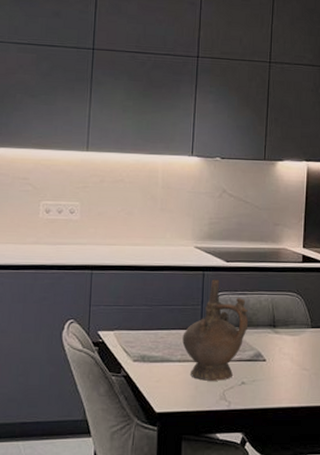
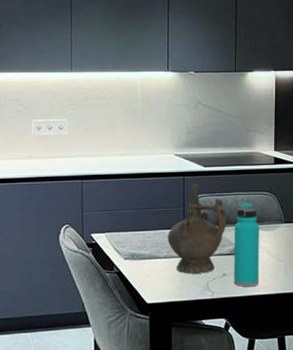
water bottle: none [253,302,284,398] -> present [234,201,260,287]

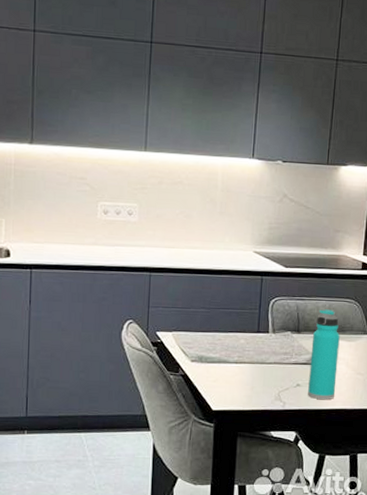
ceremonial vessel: present [167,183,227,274] -> none [239,284,306,382]

